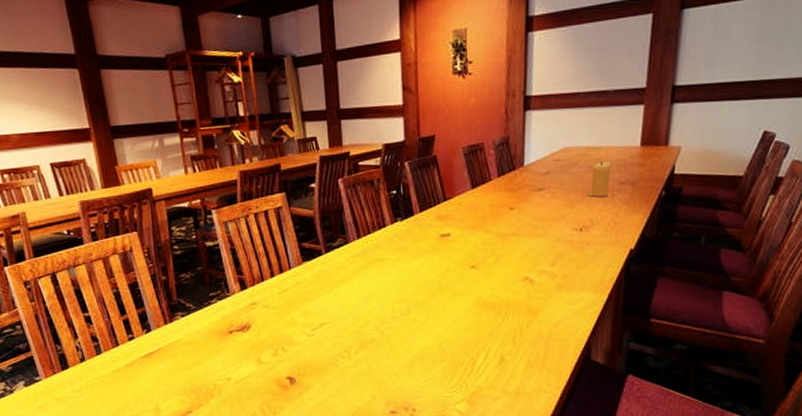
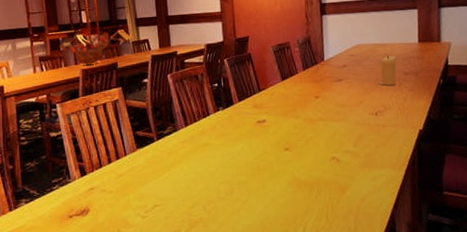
flower arrangement: none [213,126,272,167] -> present [59,31,110,66]

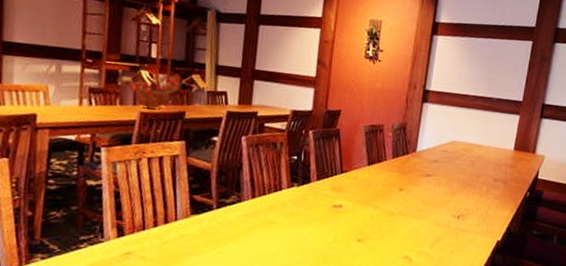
candle: present [378,55,397,86] -> none [466,158,489,190]

